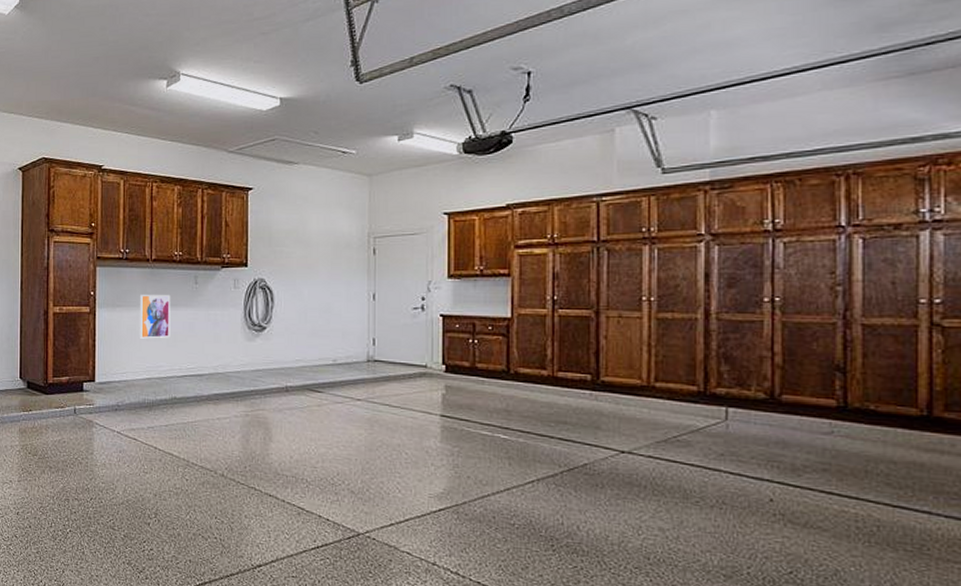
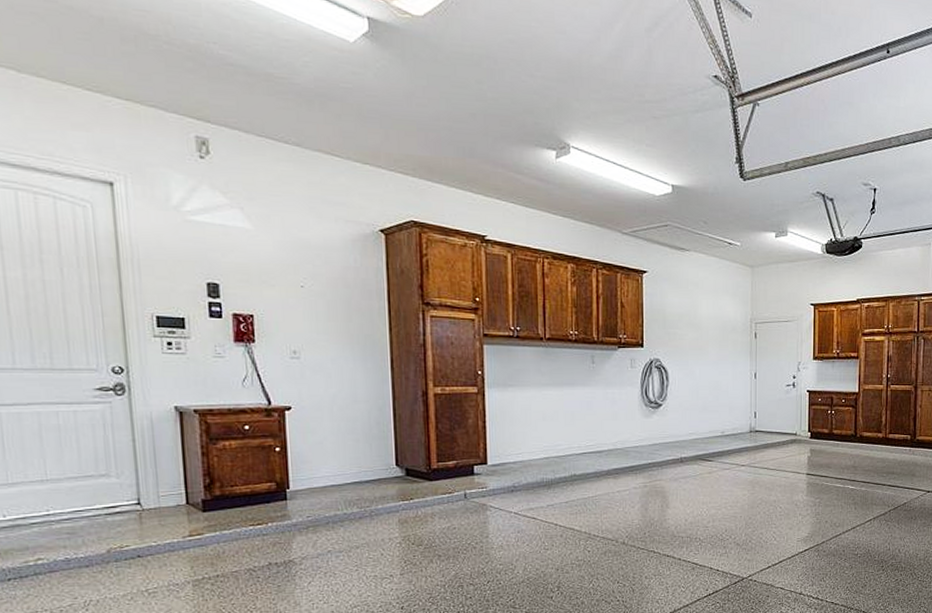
wall art: present [140,295,171,339] -> none [534,374,568,418]

